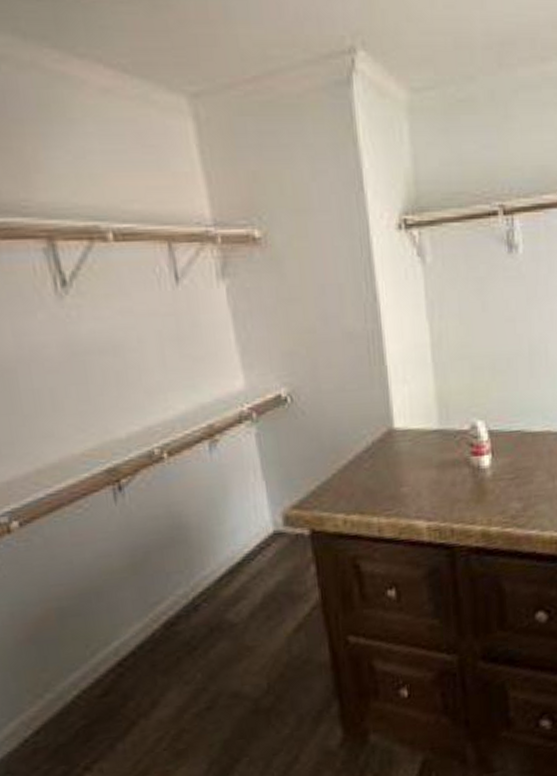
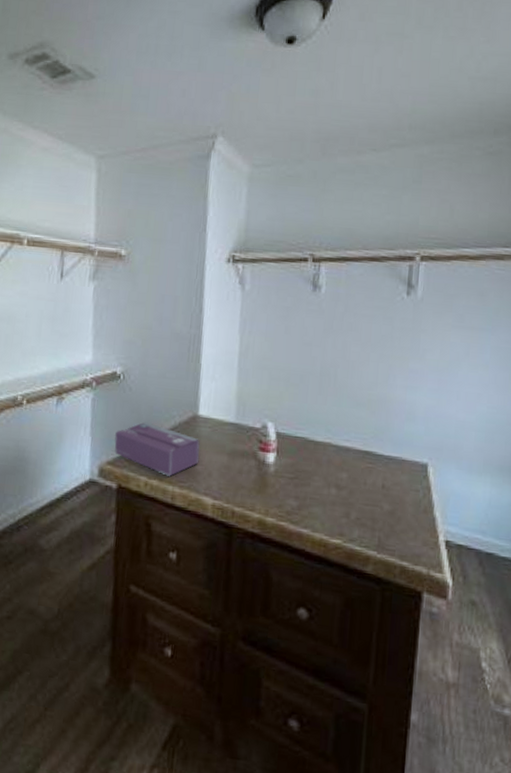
tissue box: none [294,449,404,507] -> present [114,421,200,476]

